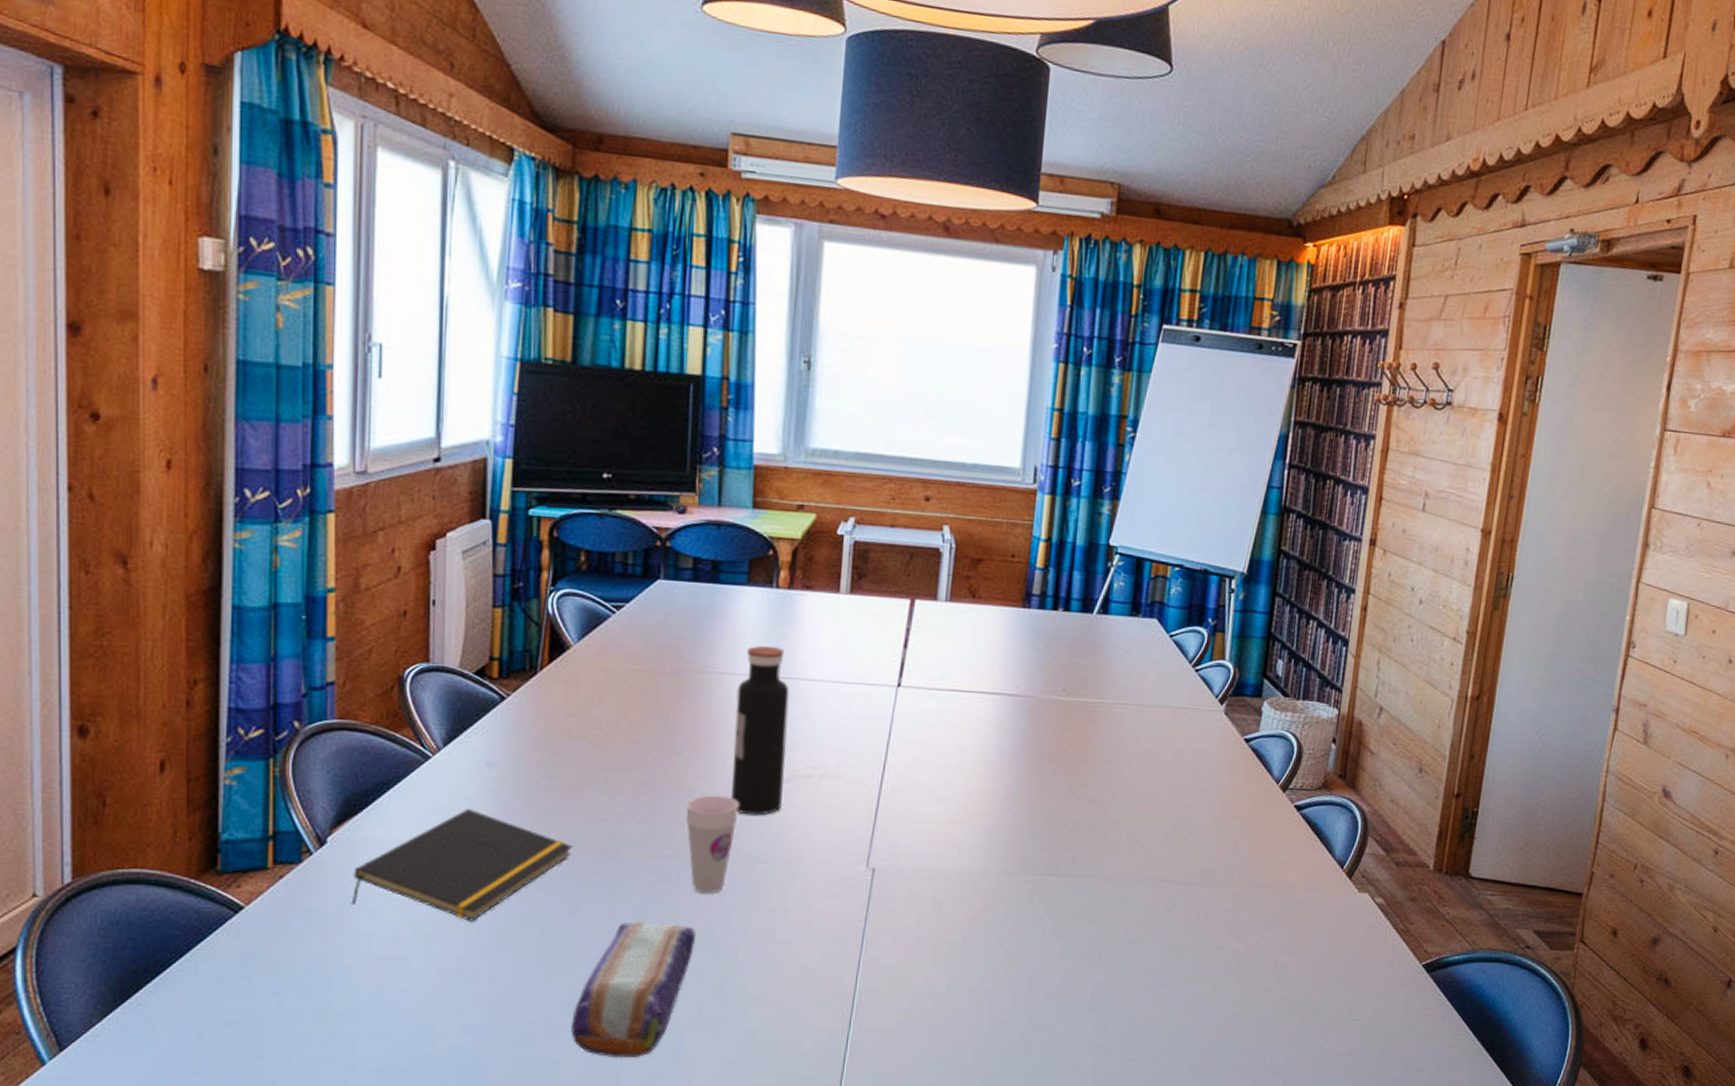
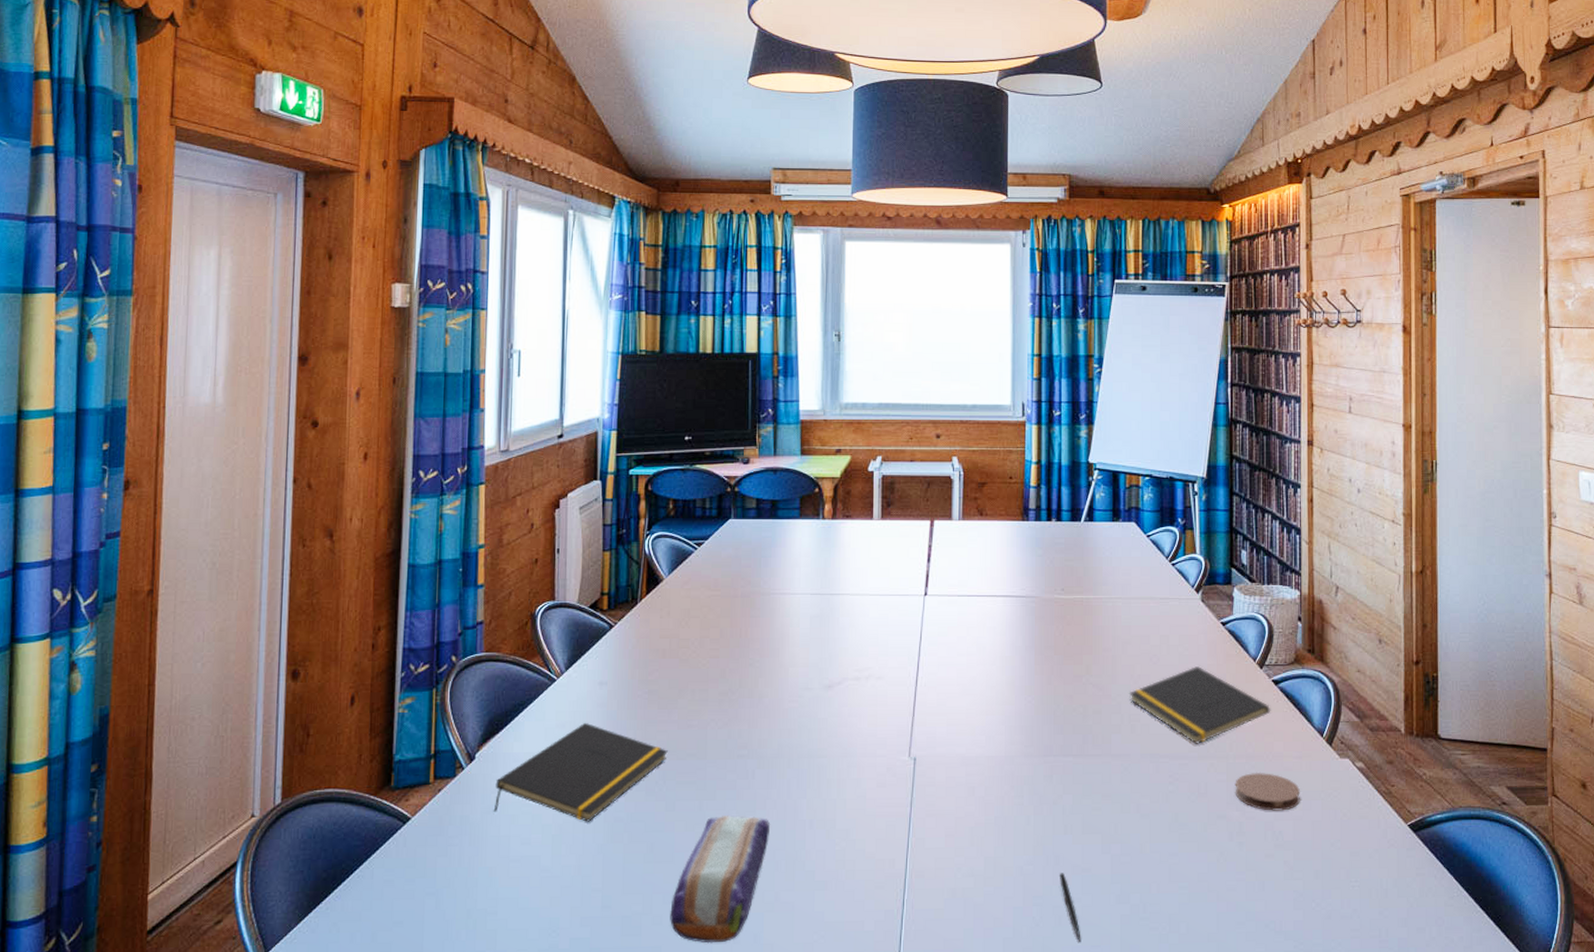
cup: present [685,795,739,894] -> none [758,699,801,788]
water bottle: present [731,646,790,816] -> none [794,568,838,715]
pen: none [1031,999,1051,1071] -> present [1058,873,1081,942]
notepad: none [1129,785,1290,870] -> present [1128,666,1271,744]
coaster: none [1238,902,1311,945] -> present [1235,772,1300,811]

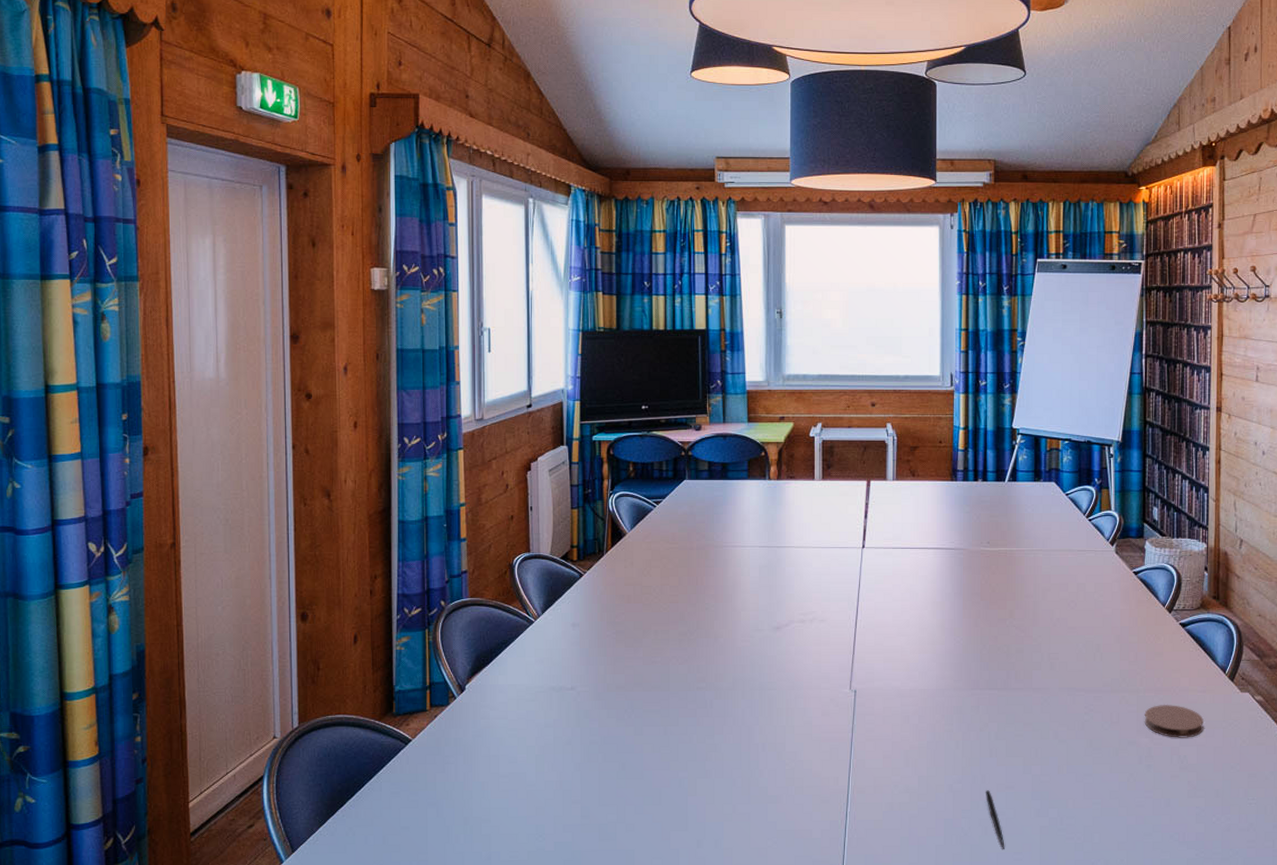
notepad: present [493,722,668,822] -> none [483,658,635,744]
pencil case: present [670,816,771,944] -> none [641,739,728,848]
notepad: present [1128,666,1271,744] -> none [1048,611,1179,679]

